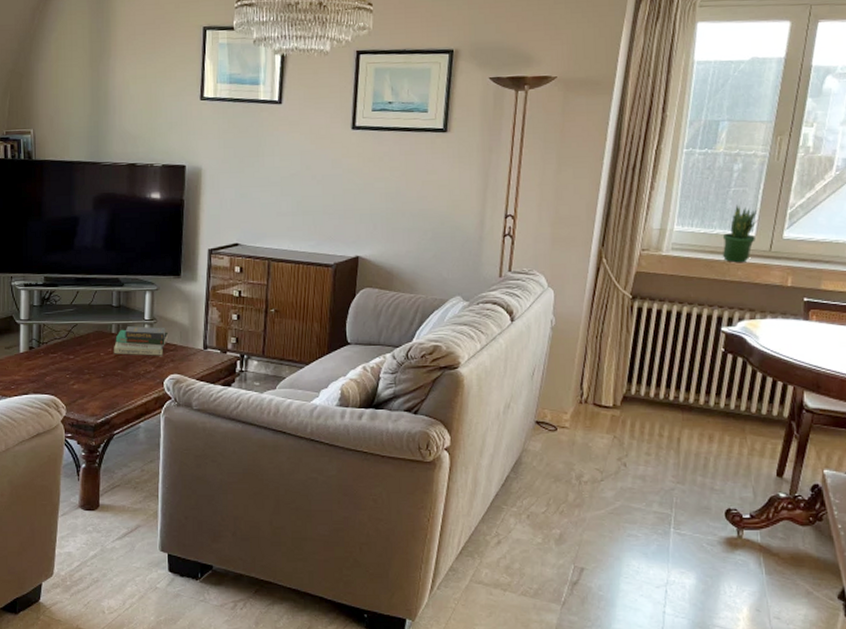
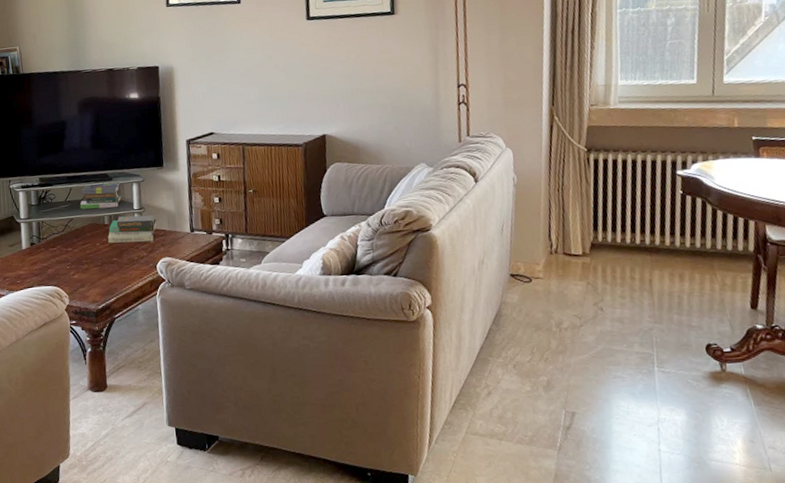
books: none [86,287,132,317] -> present [80,182,121,209]
planter: present [722,204,759,262] -> none [665,55,698,109]

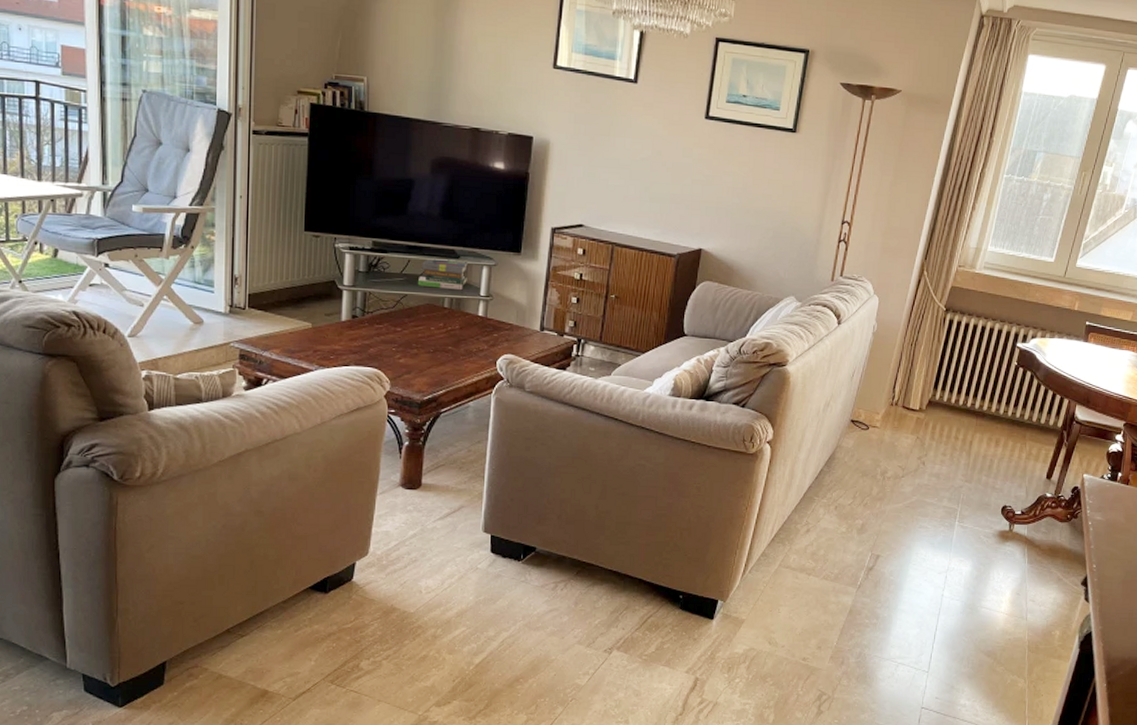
books: present [108,215,158,244] -> none [445,301,505,335]

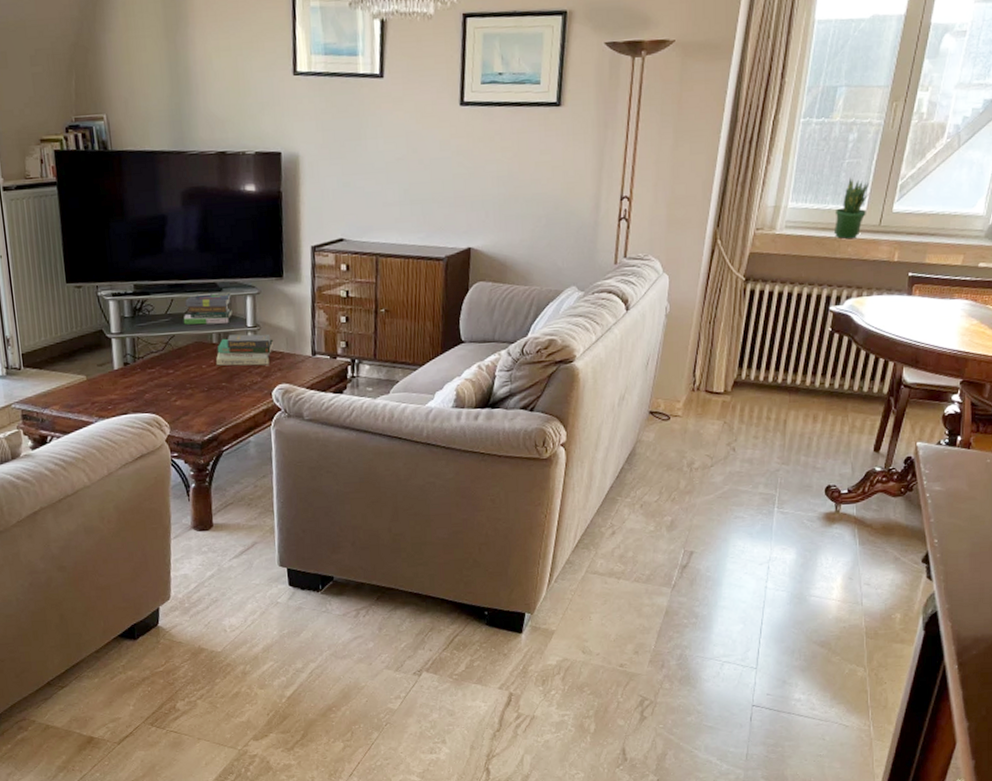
books: none [445,301,505,335] -> present [216,334,274,366]
planter: none [1025,231,1060,285] -> present [833,177,872,239]

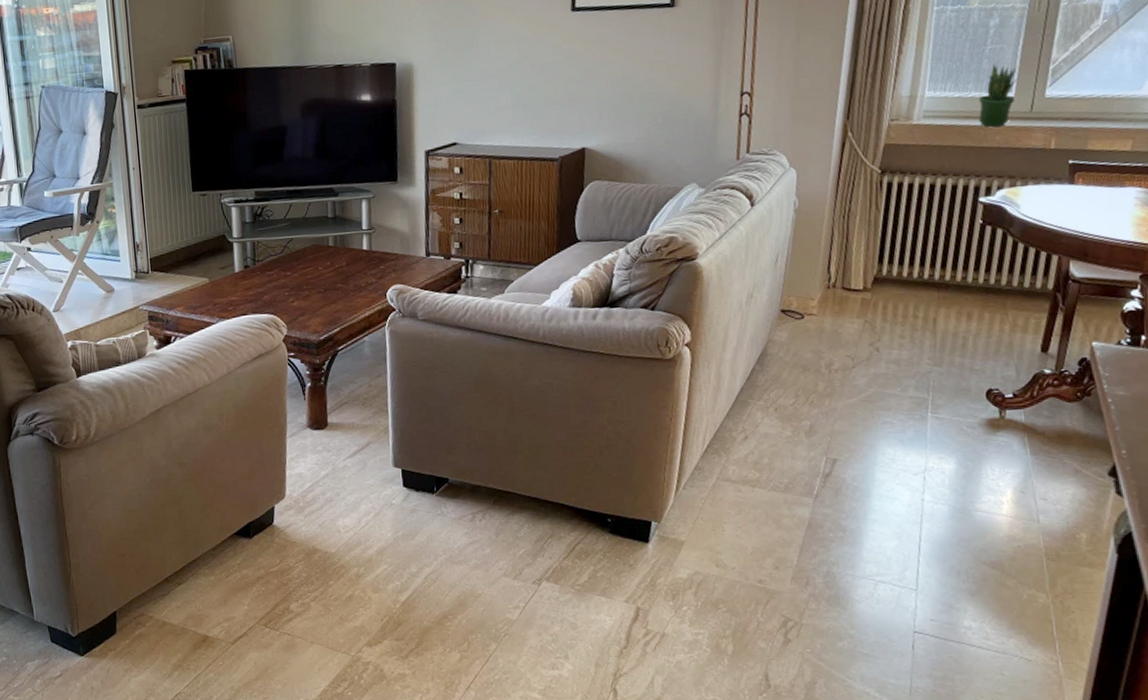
books: present [183,293,232,325] -> none [301,198,348,229]
books: present [216,334,274,366] -> none [332,236,389,268]

